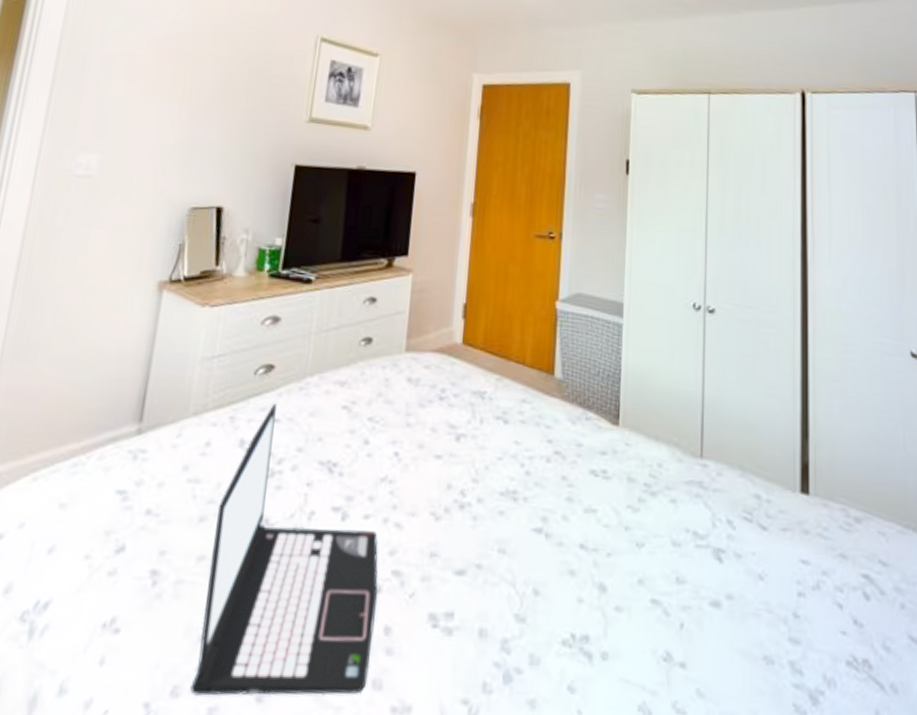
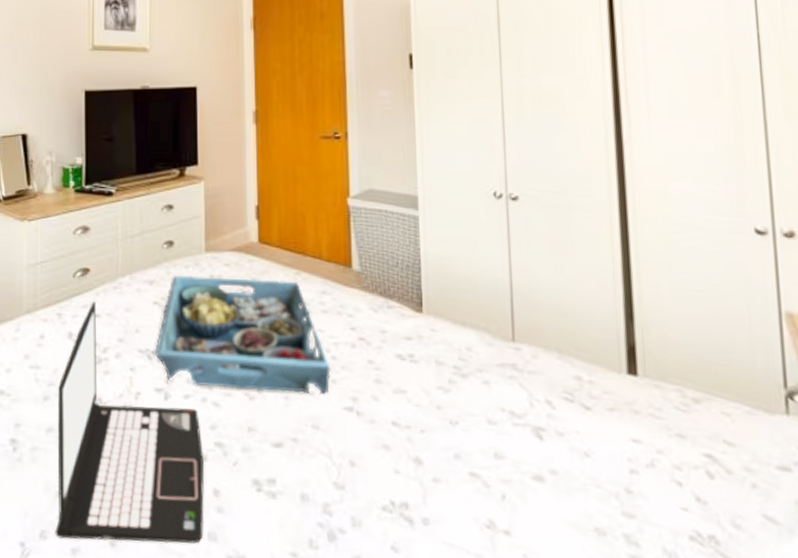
serving tray: none [337,376,523,515] -> present [155,275,331,395]

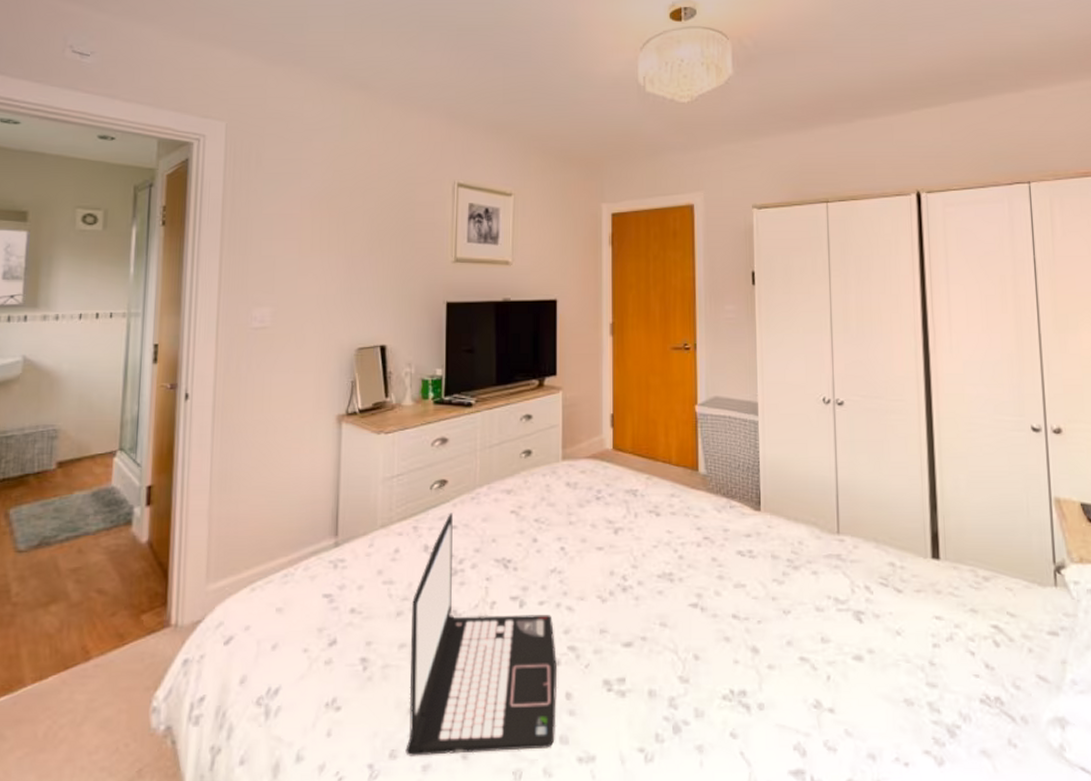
serving tray: present [155,275,331,395] -> none [511,483,678,594]

